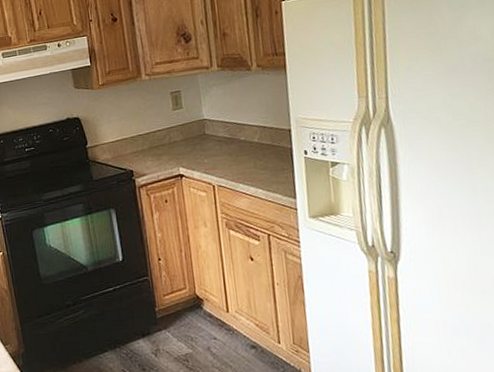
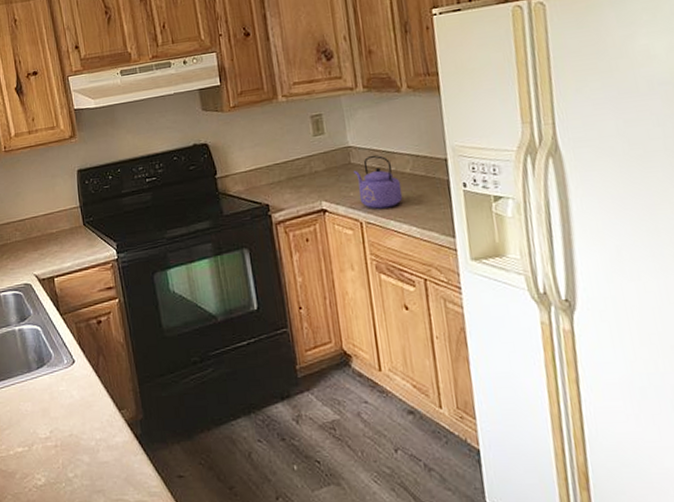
kettle: none [208,127,251,174] -> present [354,155,403,209]

